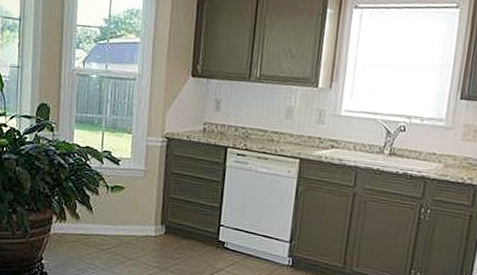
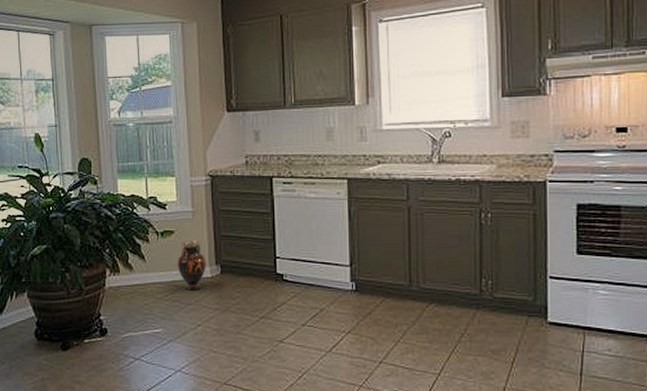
vase: none [123,197,152,247] -> present [177,240,206,291]

